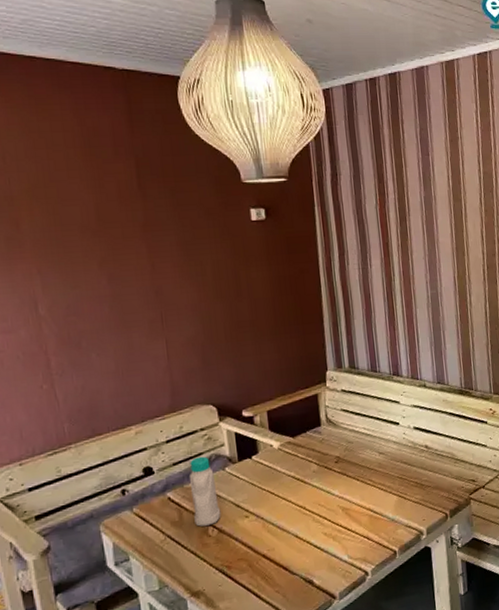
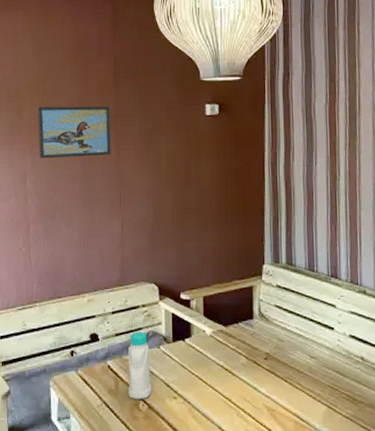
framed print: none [41,214,145,280] -> present [37,106,111,159]

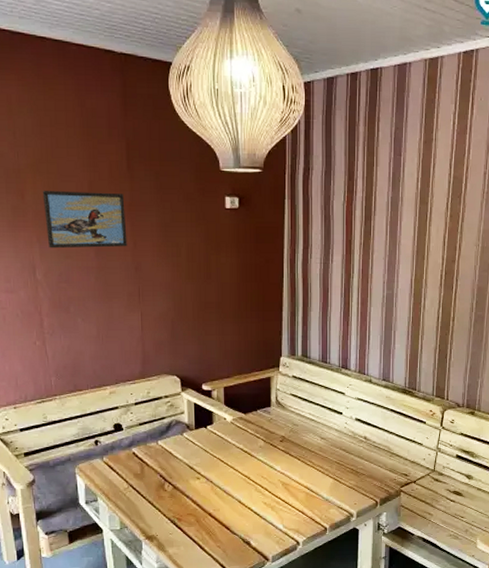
bottle: present [127,331,152,399] -> none [152,420,177,481]

